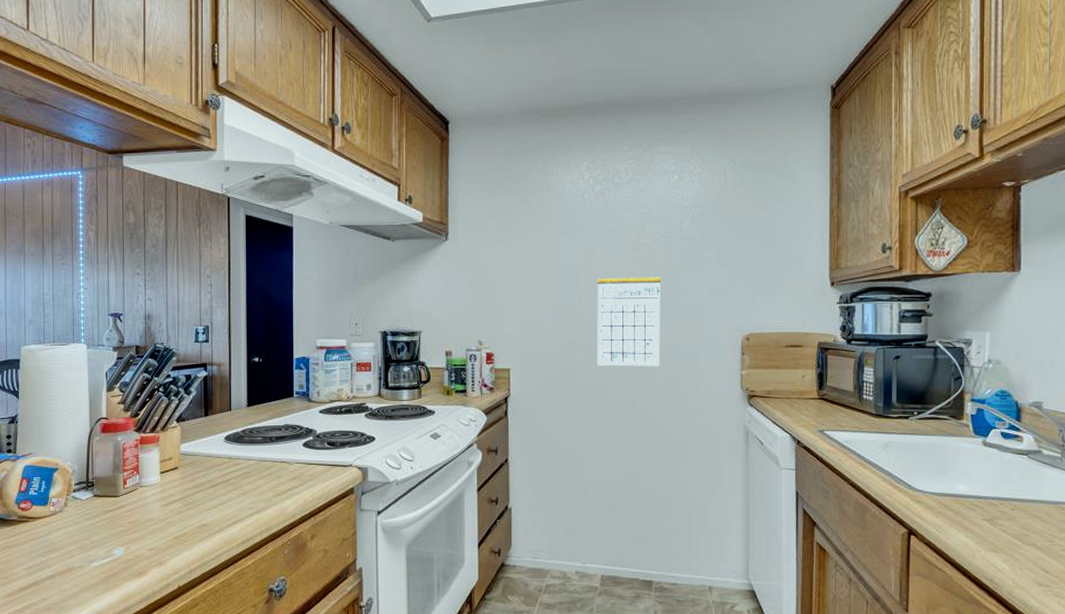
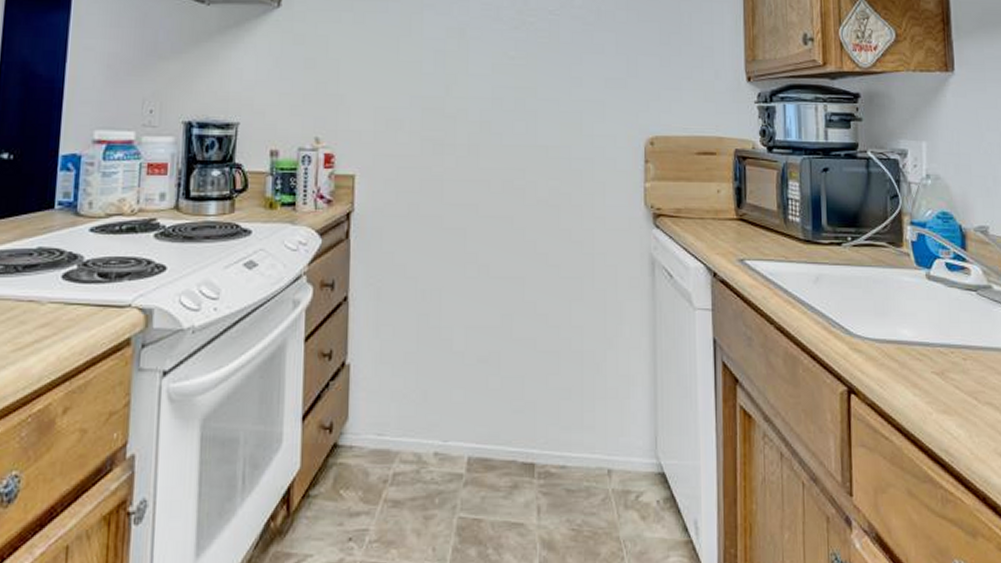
calendar: present [597,259,662,367] -> none [467,40,549,176]

